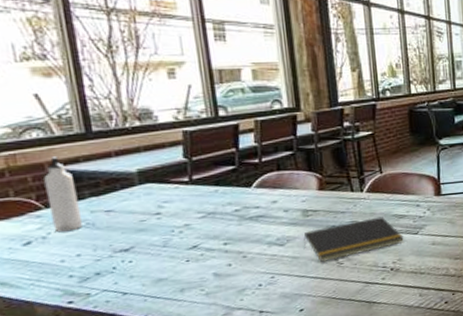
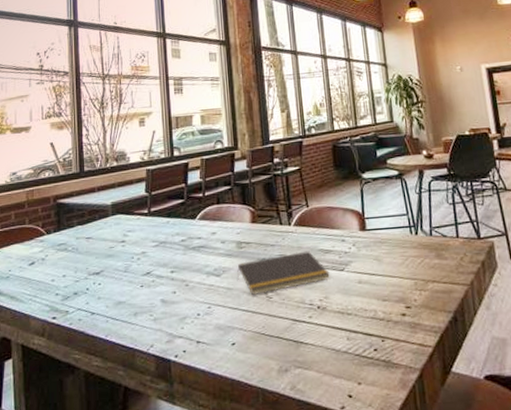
water bottle: present [44,157,82,233] -> none [49,192,69,255]

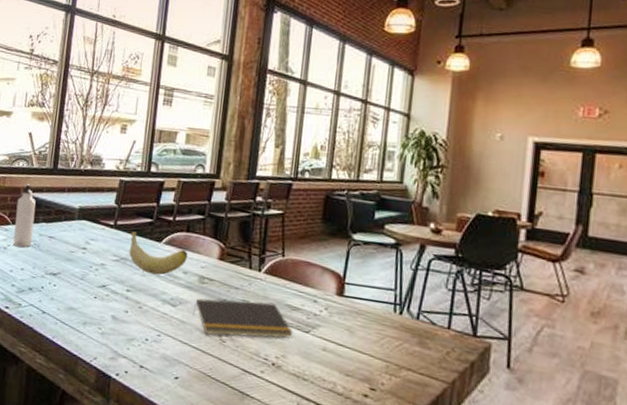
water bottle: none [49,192,69,255] -> present [13,184,36,248]
banana: none [165,214,222,251] -> present [129,231,188,275]

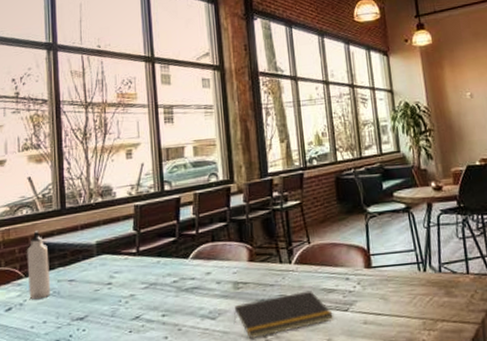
banana: present [129,231,188,275] -> none [155,254,218,293]

